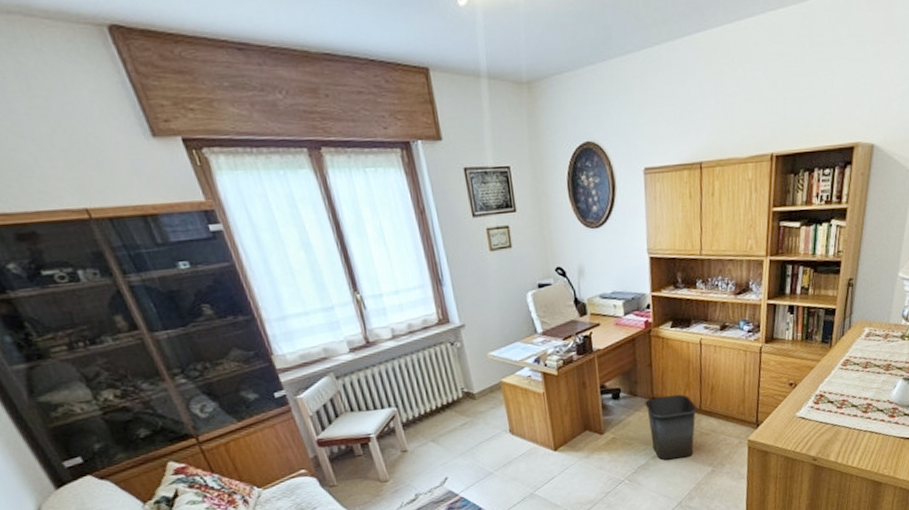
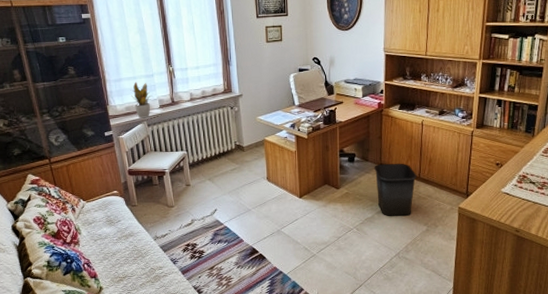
potted plant: none [302,319,337,370] -> present [130,82,153,118]

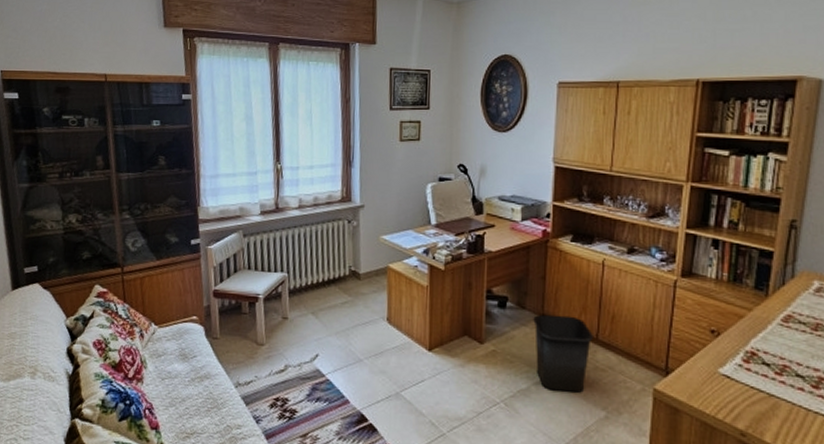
potted plant: present [130,82,153,118] -> none [227,180,254,226]

